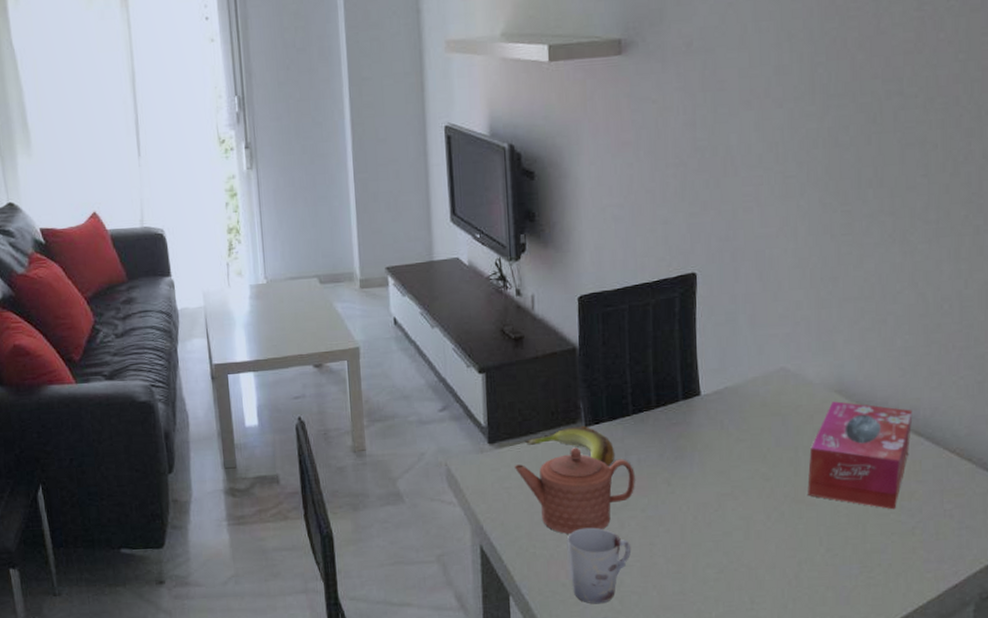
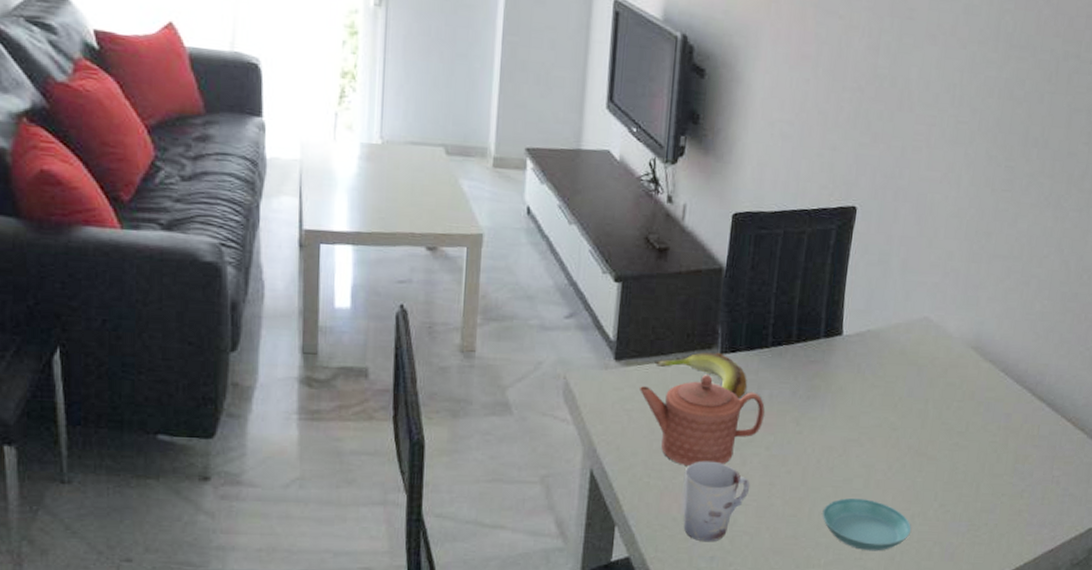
saucer: none [706,550,801,601] -> present [822,497,912,551]
tissue box: present [807,401,913,510] -> none [931,357,1040,471]

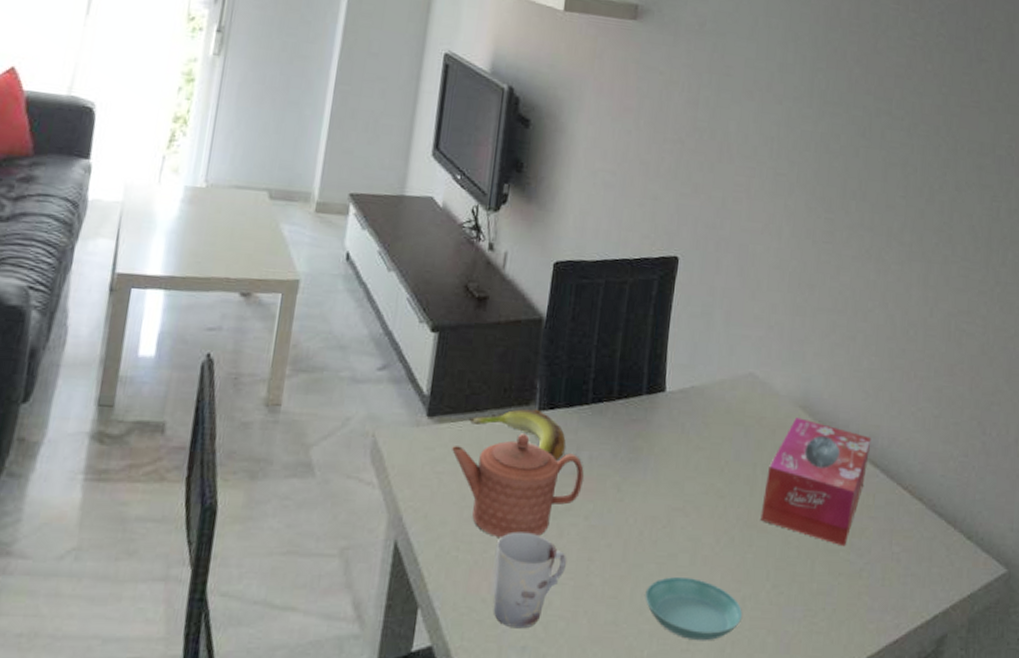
tissue box: none [931,357,1040,471] -> present [760,417,872,547]

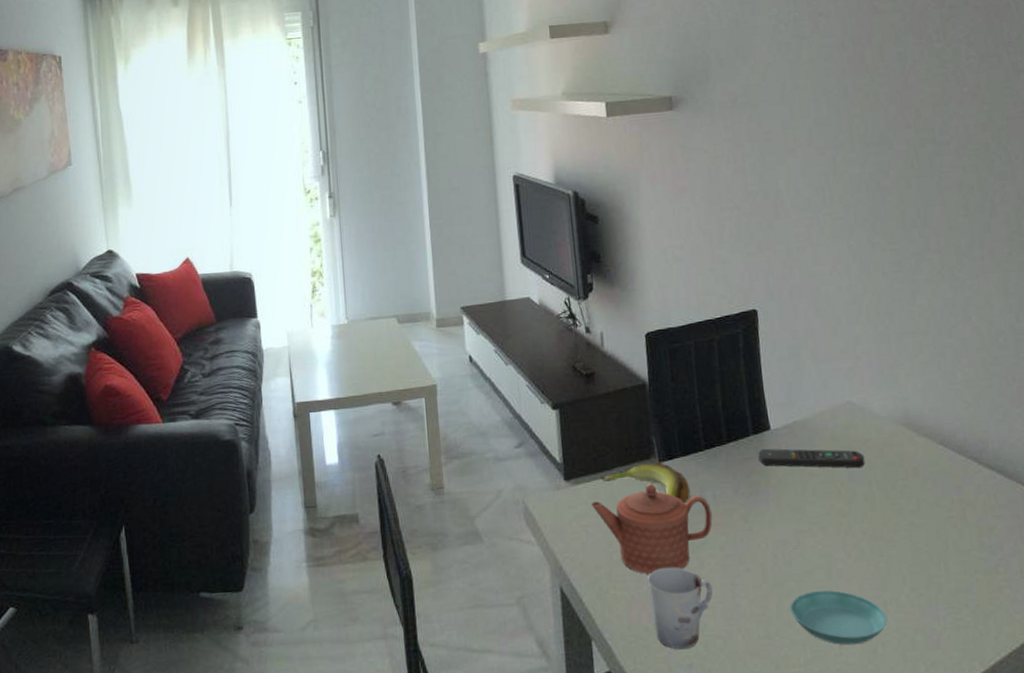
remote control: none [646,411,756,448] -> present [758,448,865,469]
tissue box: present [760,417,872,547] -> none [883,434,983,546]

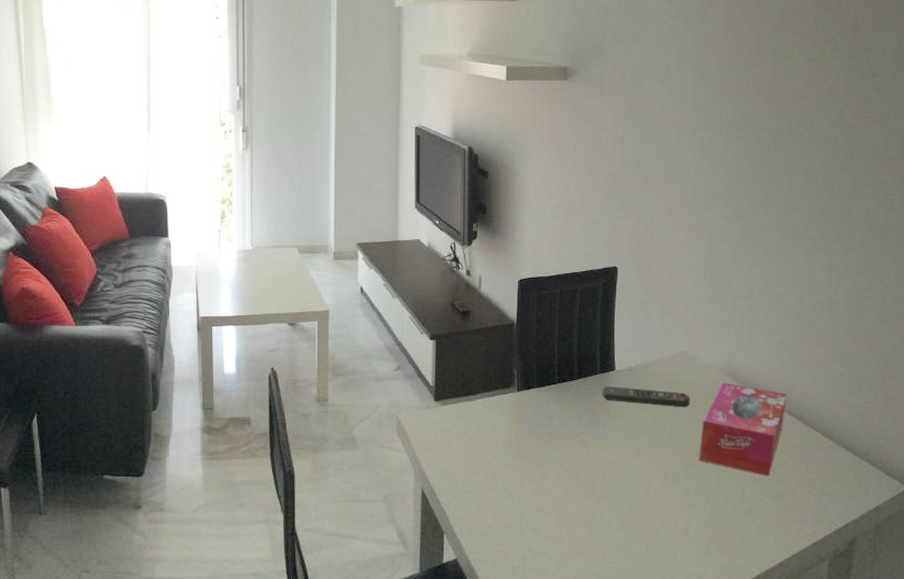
teapot: present [591,484,712,575] -> none [456,409,557,484]
banana: present [600,461,690,502] -> none [466,390,541,426]
cup: present [647,567,713,650] -> none [496,478,550,545]
saucer: present [790,590,888,646] -> none [612,504,689,549]
tissue box: none [883,434,983,546] -> present [699,383,787,477]

